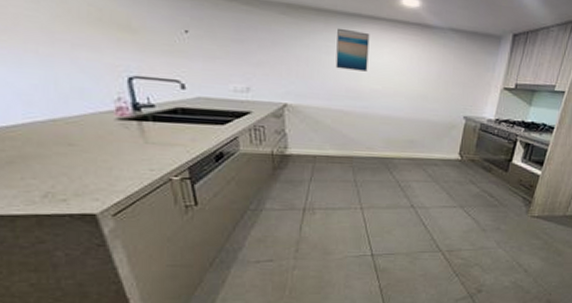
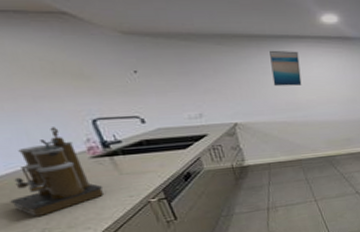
coffee maker: none [19,79,124,177] -> present [10,127,105,217]

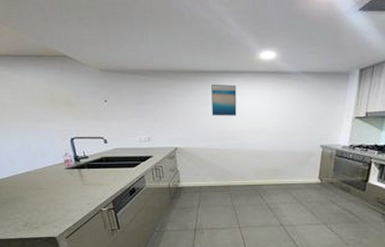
coffee maker: present [10,127,105,217] -> none [10,142,71,212]

